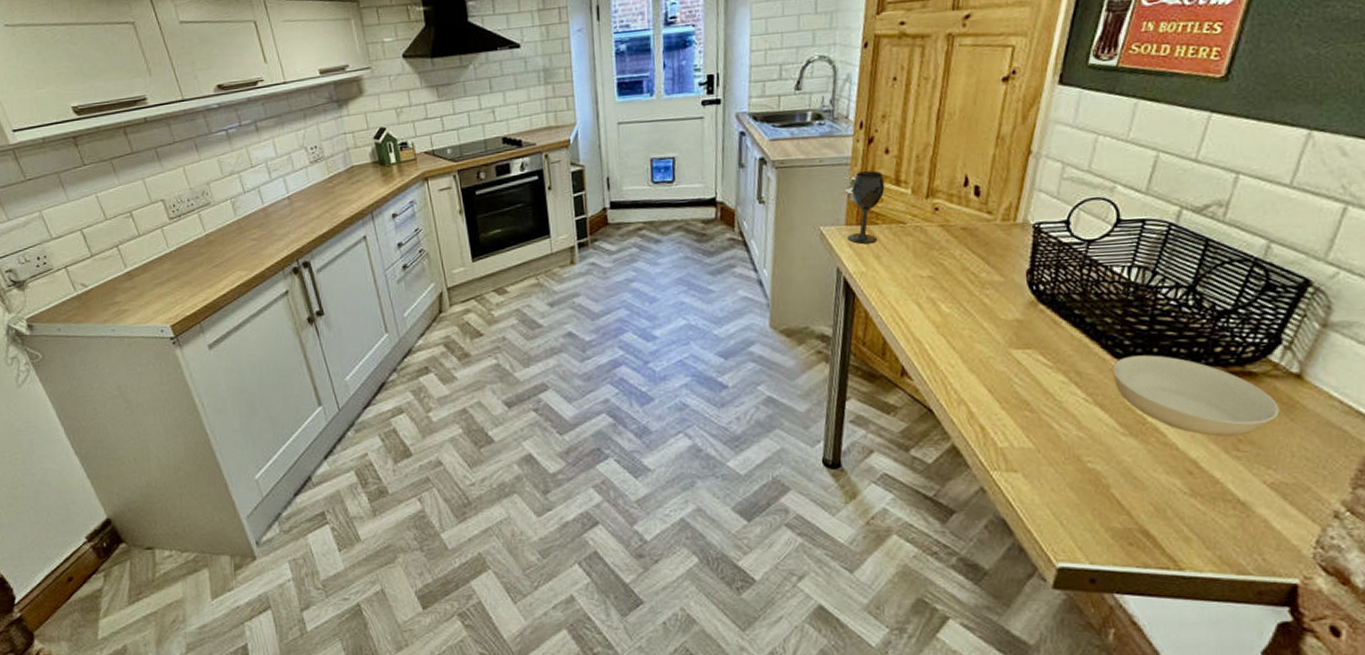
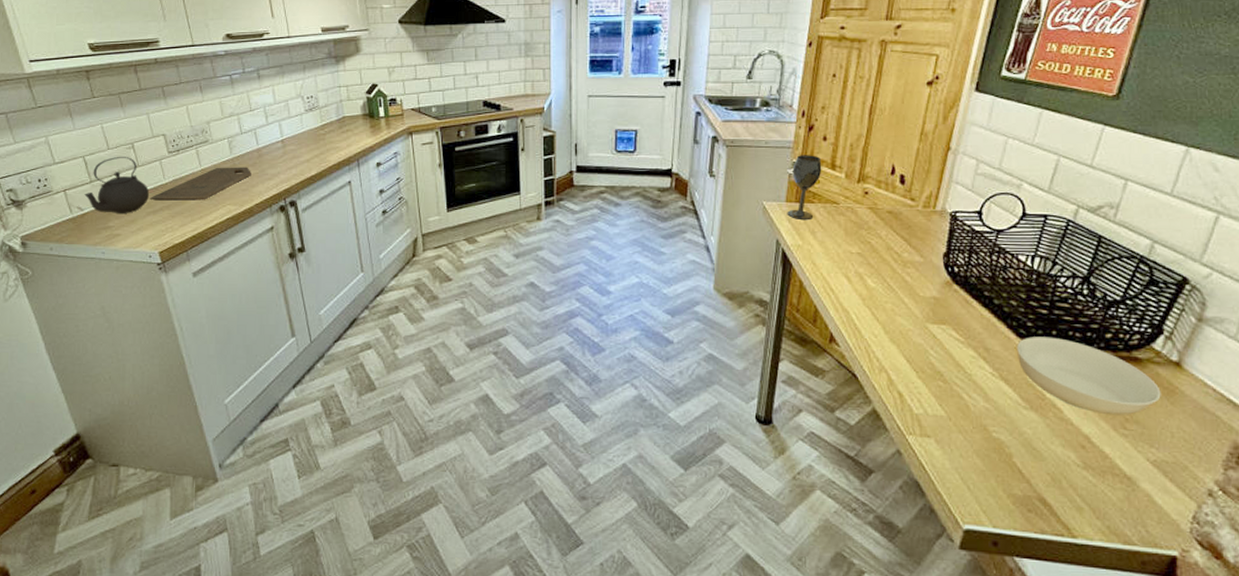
kettle: none [86,225,155,288] -> present [84,156,150,213]
cutting board: none [155,228,259,272] -> present [150,167,251,201]

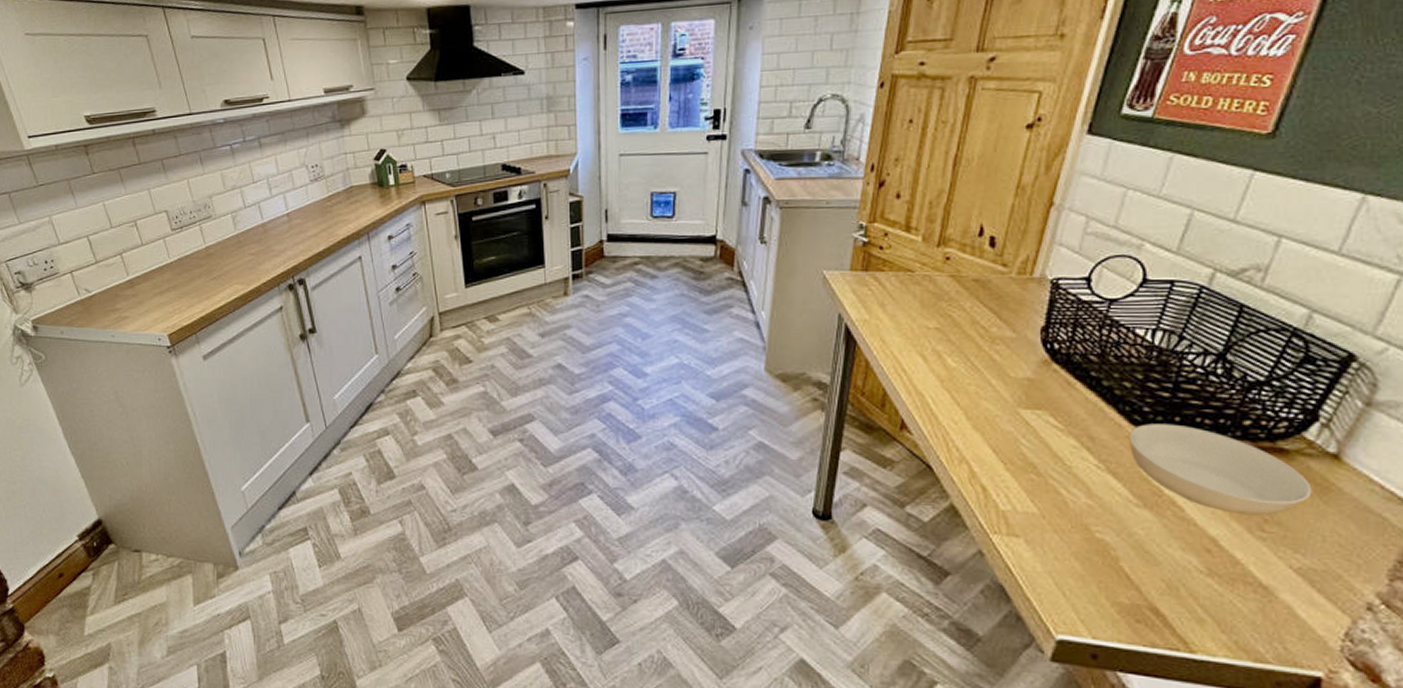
kettle: present [84,156,150,213] -> none [91,234,156,295]
cutting board: present [150,167,251,201] -> none [156,243,257,281]
wine glass: present [787,155,822,219] -> none [851,215,894,290]

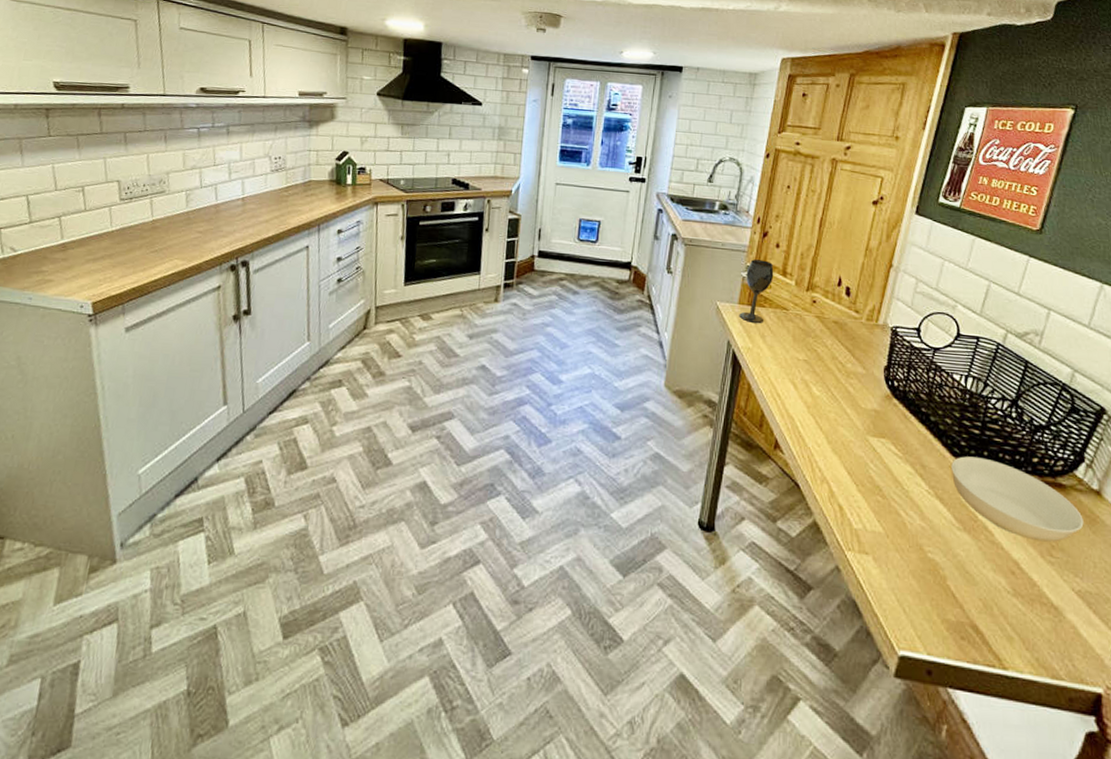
wine glass: none [851,215,894,290] -> present [739,259,774,323]

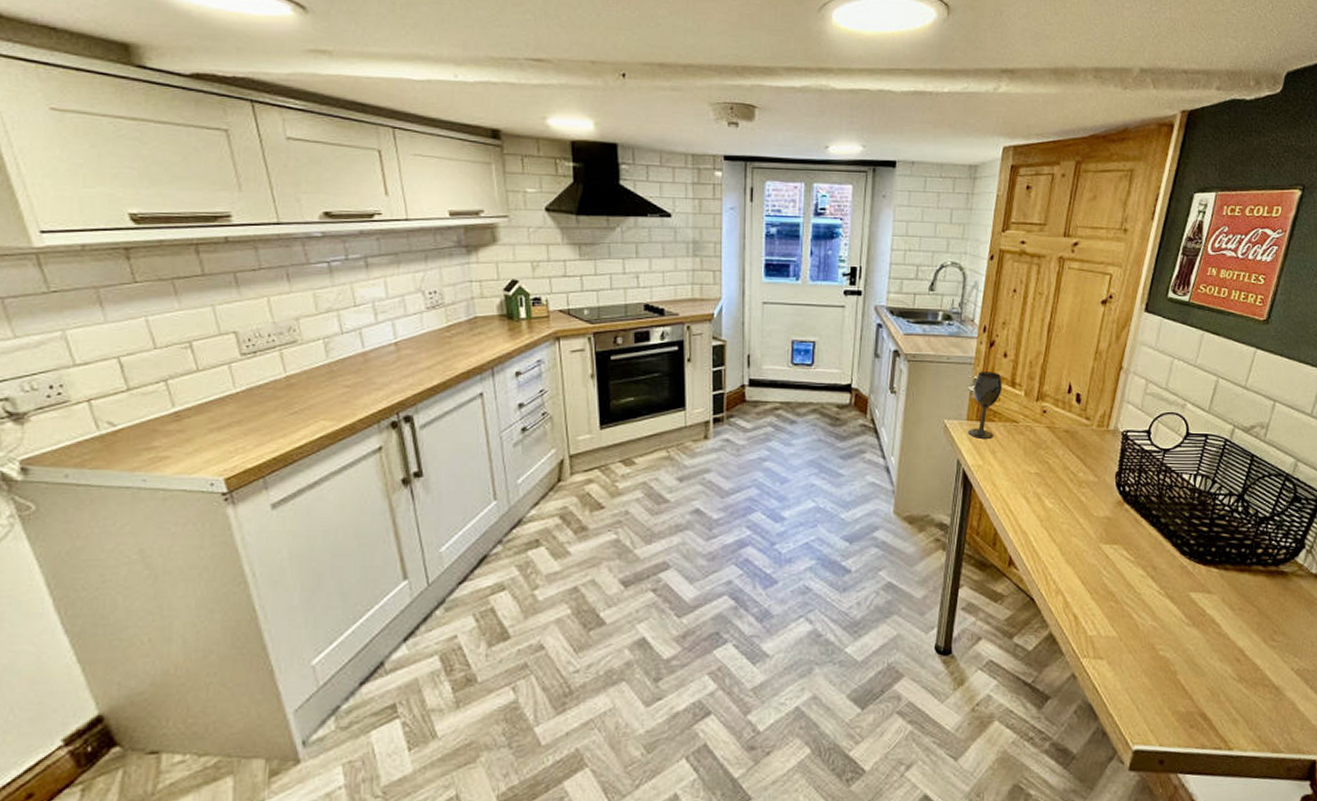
bowl: present [951,456,1084,542] -> none [1181,554,1303,628]

